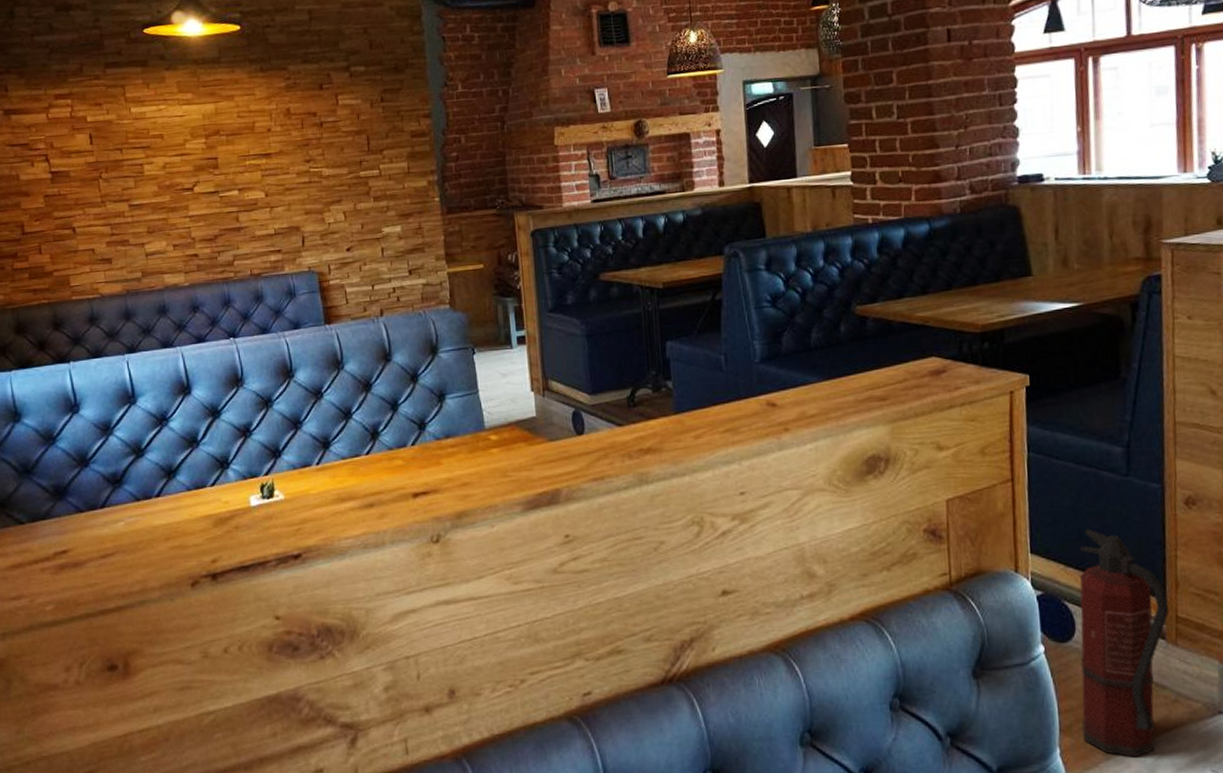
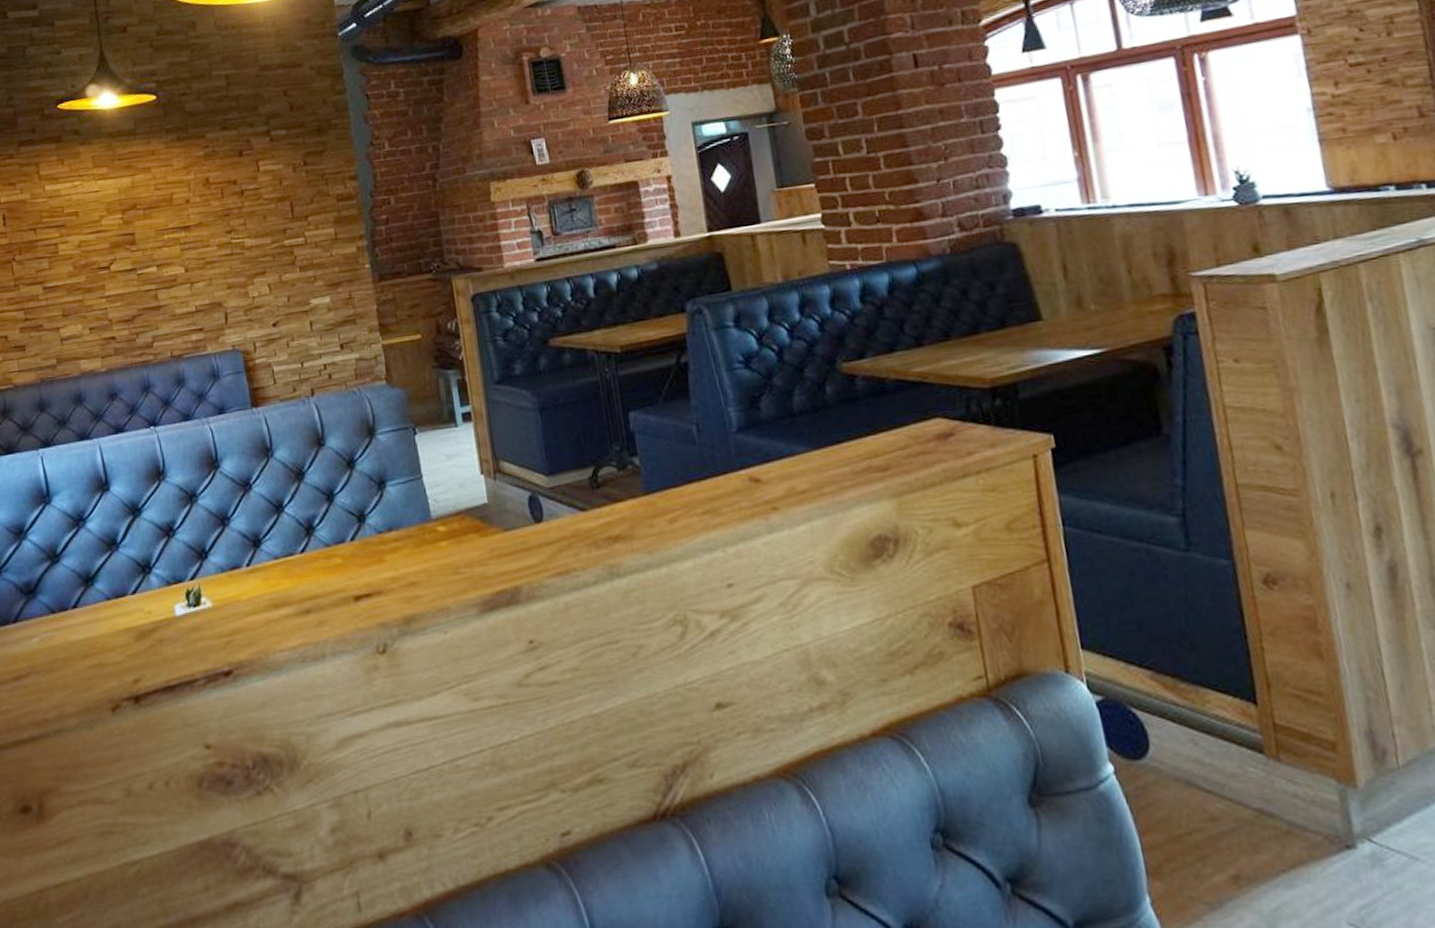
fire extinguisher: present [1079,529,1170,757] -> none [1141,617,1272,907]

